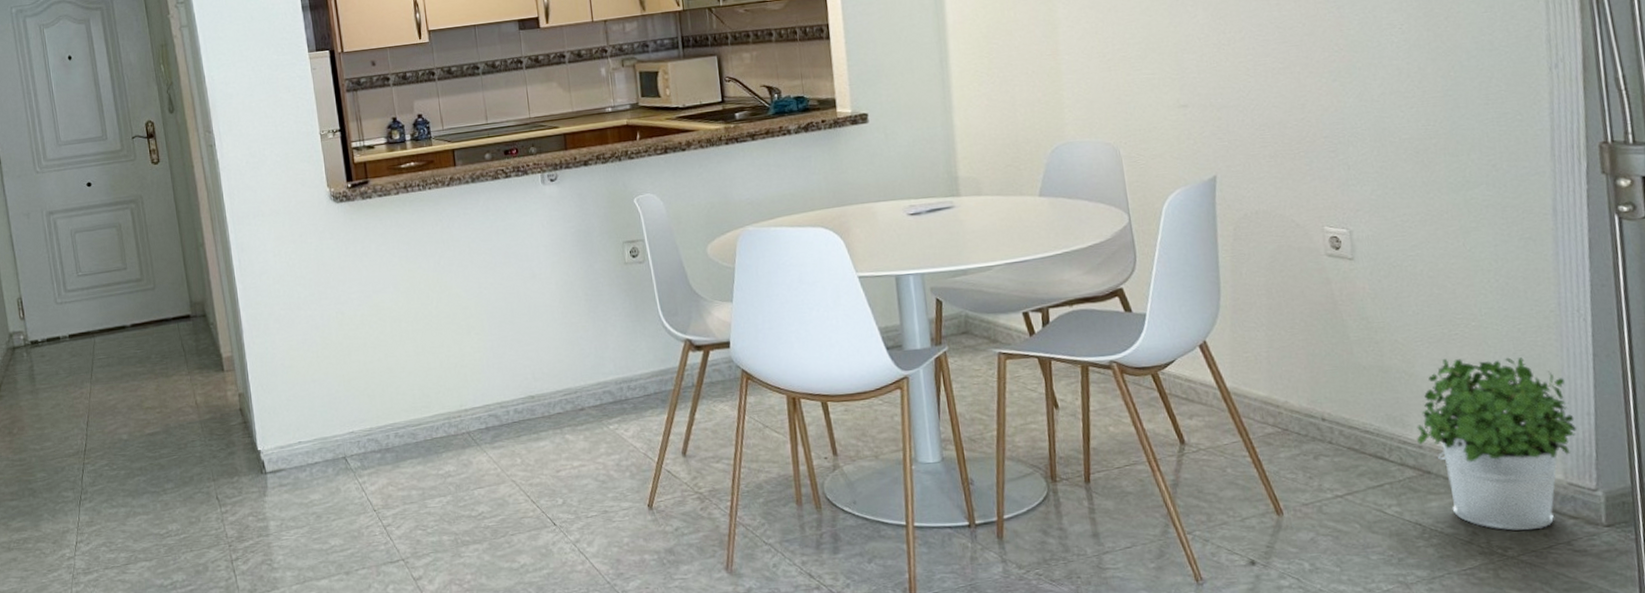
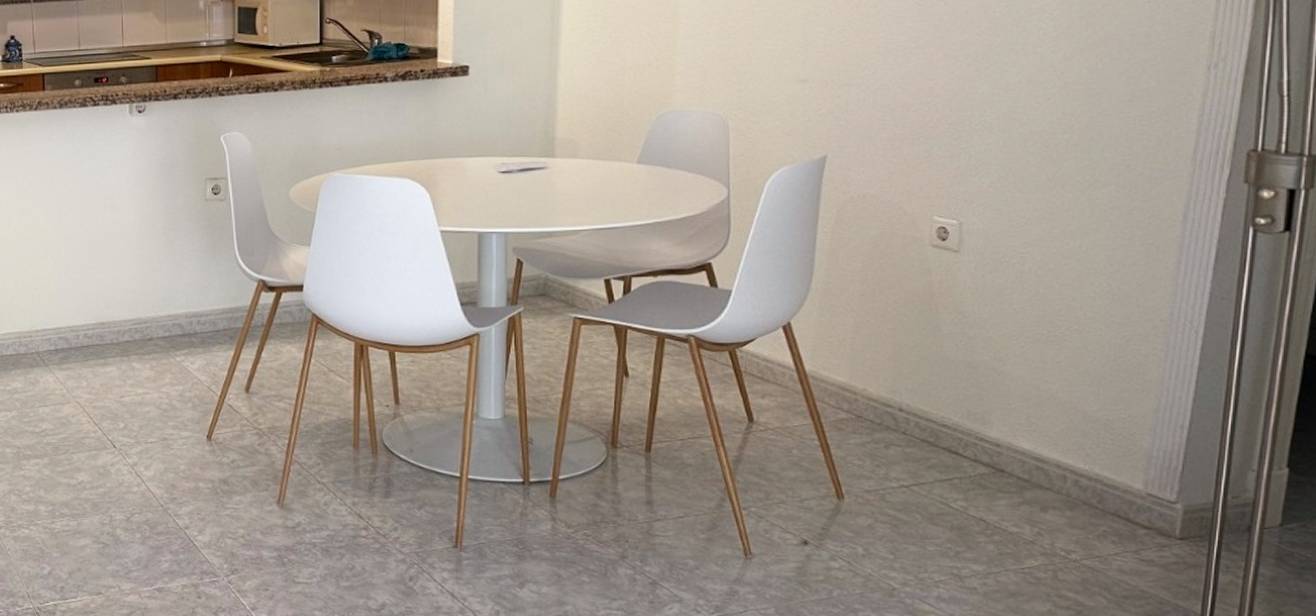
potted plant: present [1416,357,1577,531] -> none [996,360,1166,536]

